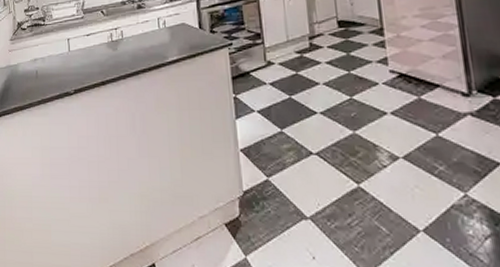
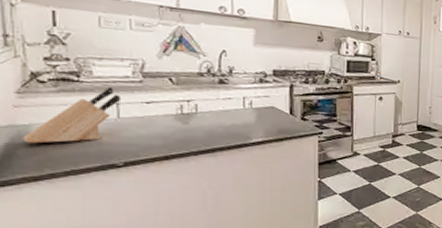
knife block: none [14,25,71,79] -> present [23,86,122,144]

